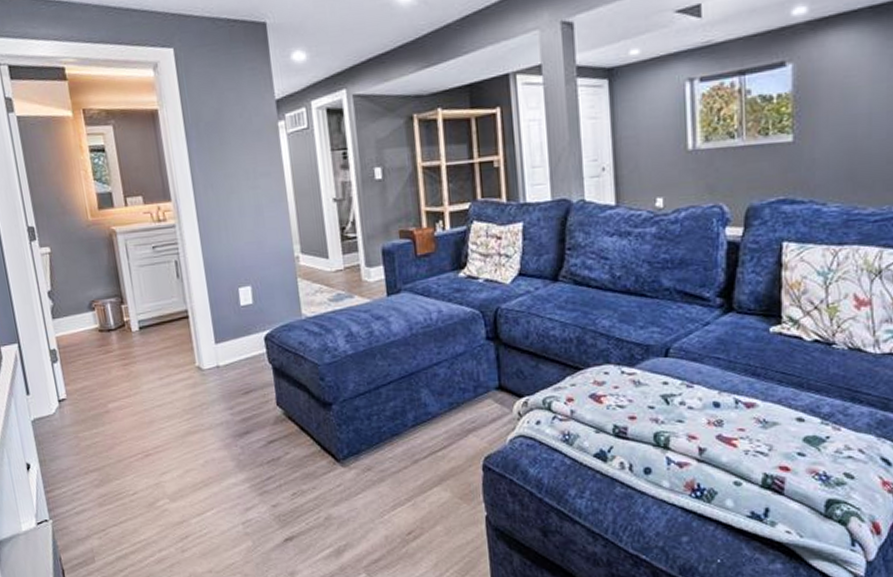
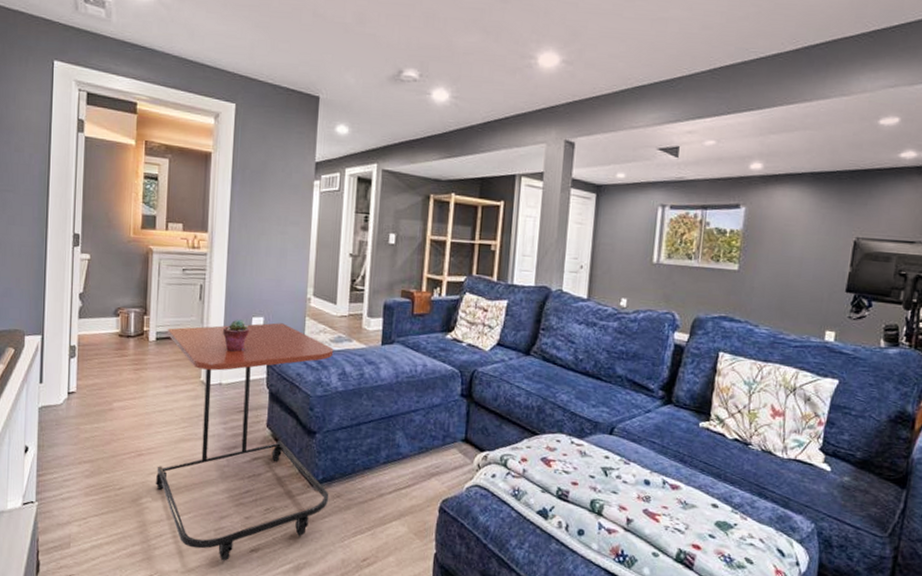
side table: none [149,289,360,555] -> present [155,322,334,561]
potted succulent: none [209,292,238,329] -> present [223,319,249,352]

